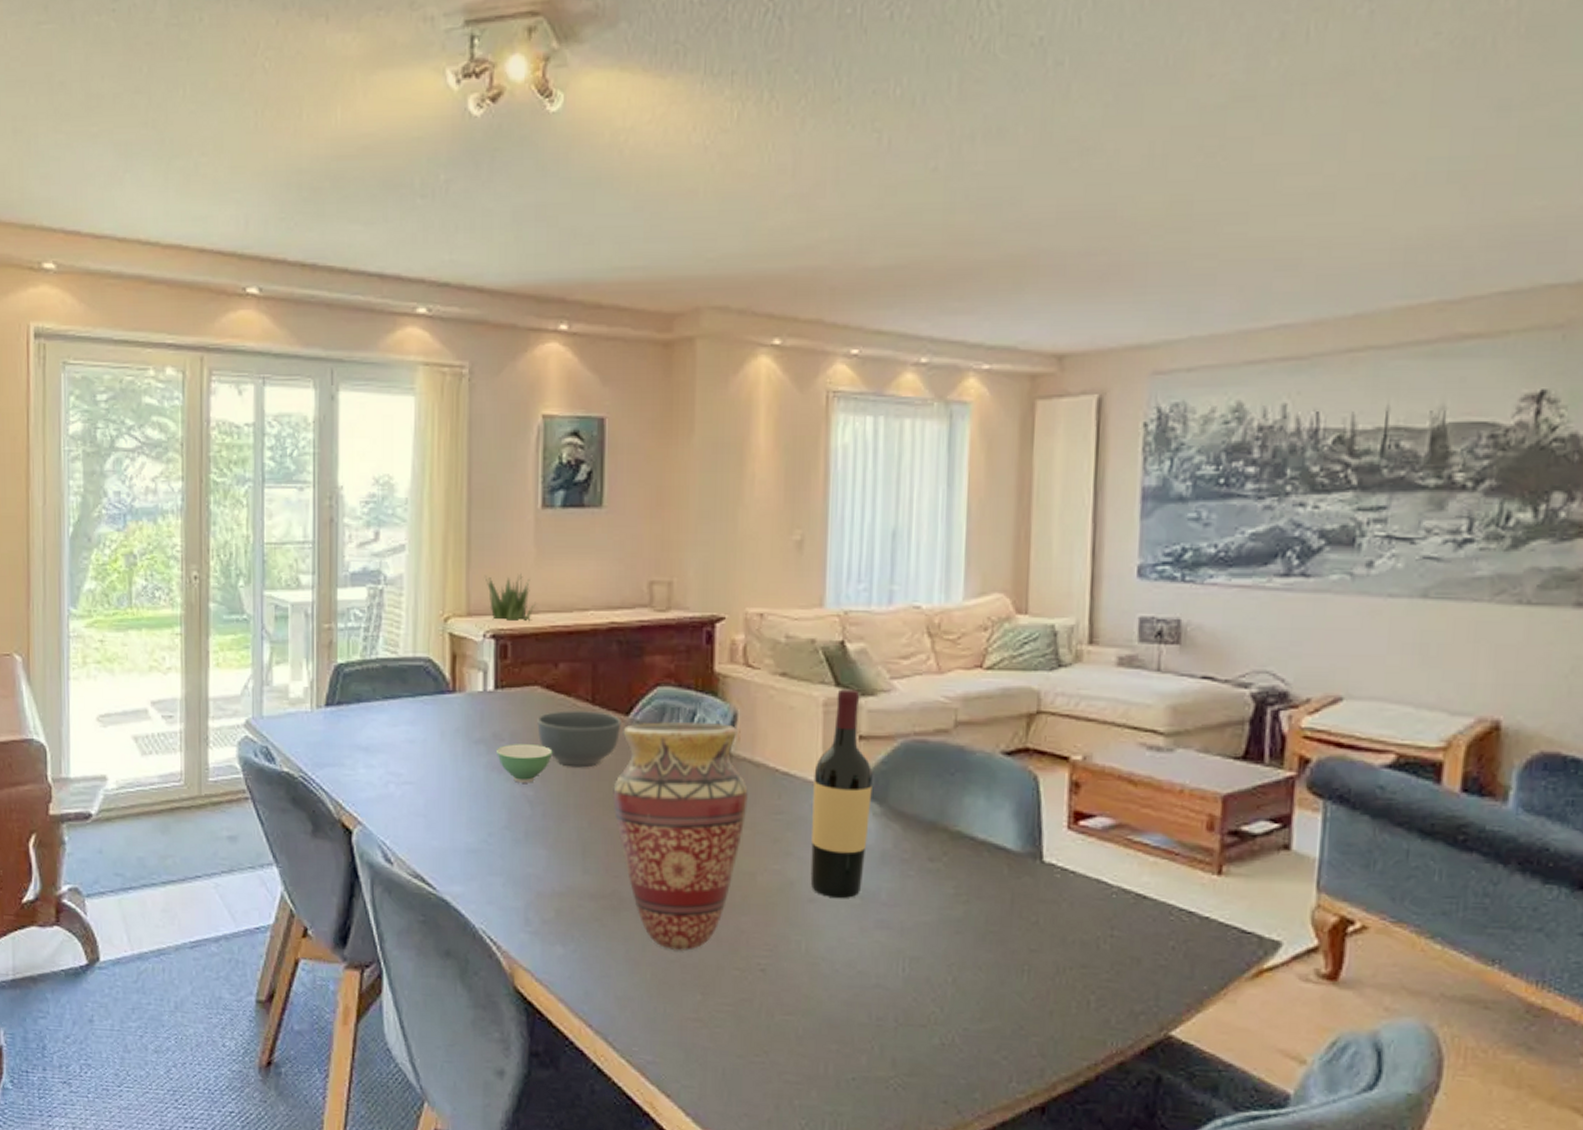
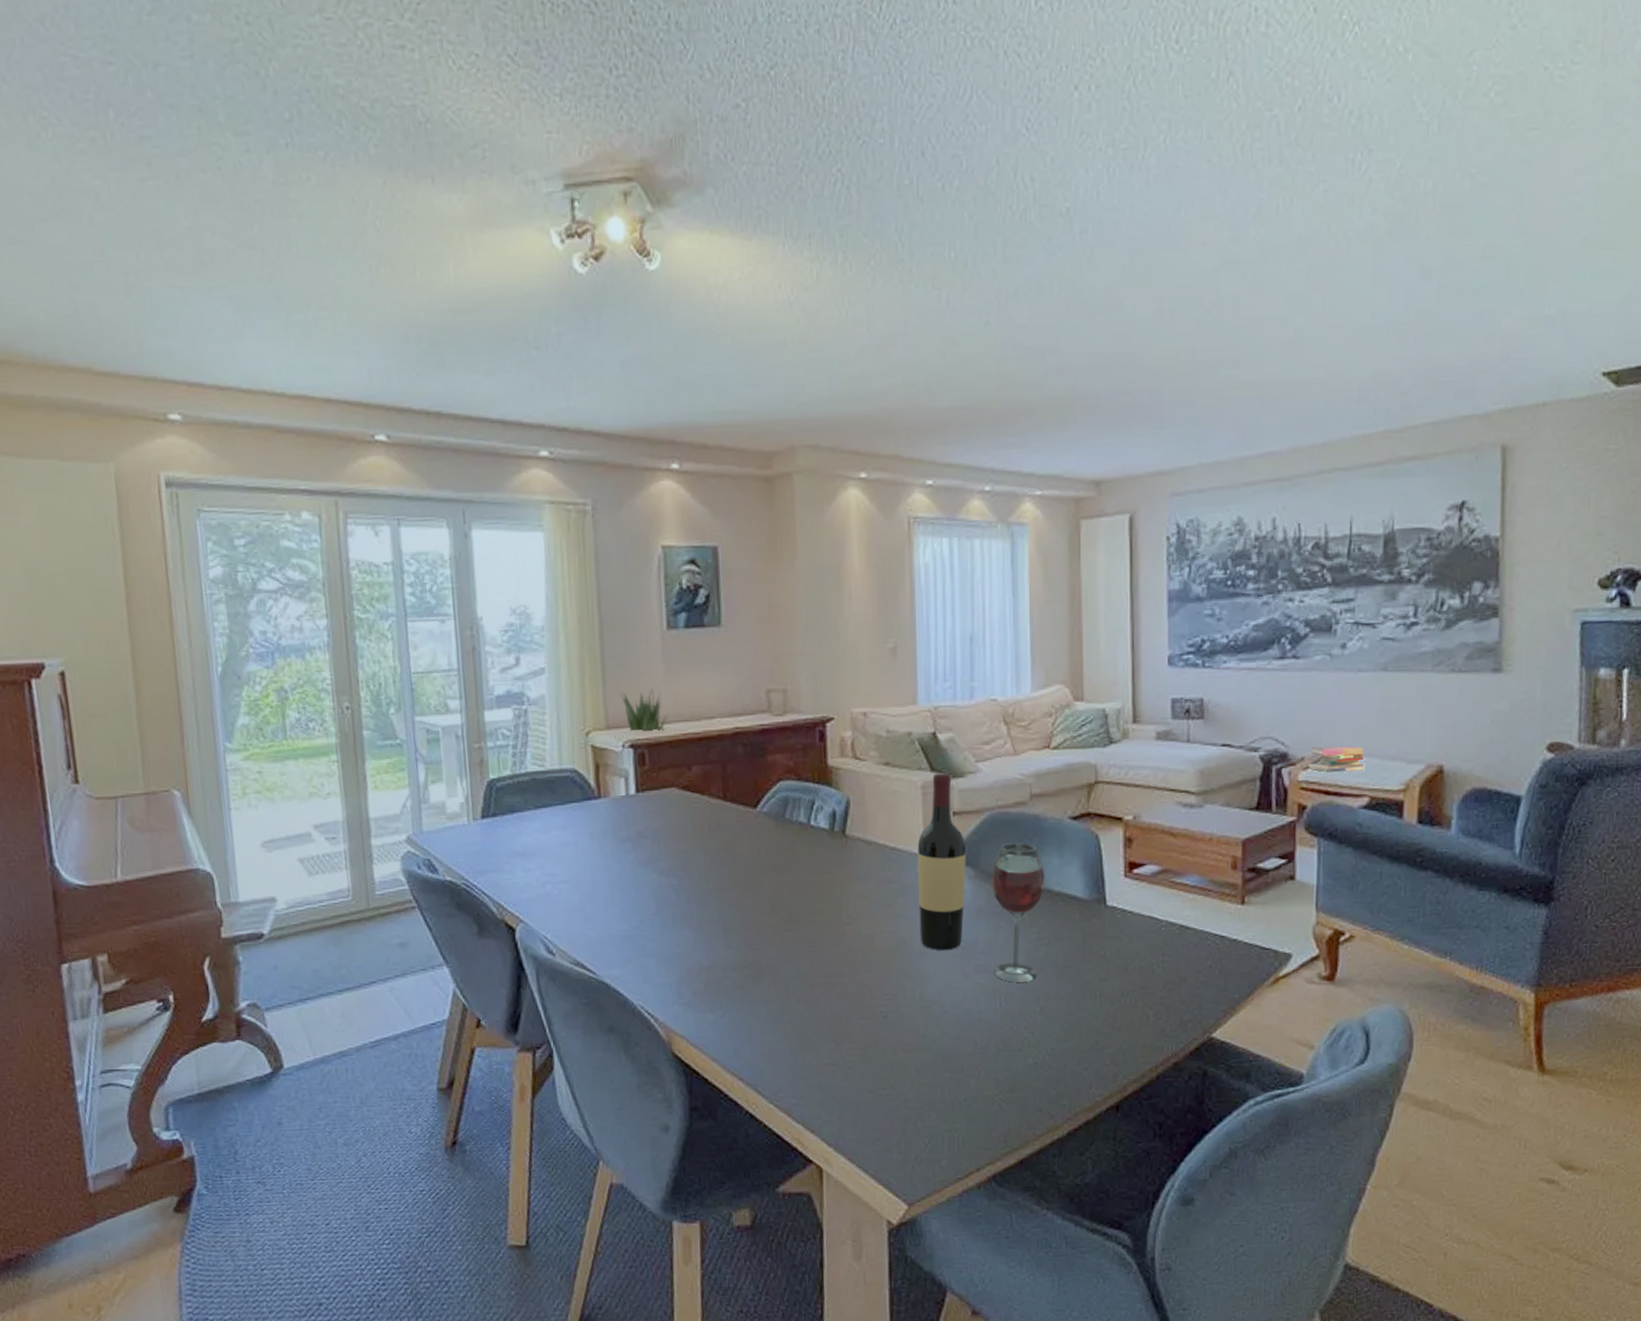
bowl: present [495,744,553,783] -> none [641,839,692,874]
bowl: present [537,710,622,768] -> none [676,806,751,857]
vase: present [613,721,748,951] -> none [747,809,864,1008]
wineglass: none [897,778,968,945] -> present [992,843,1045,982]
books: none [1314,687,1392,721] -> present [1307,746,1364,773]

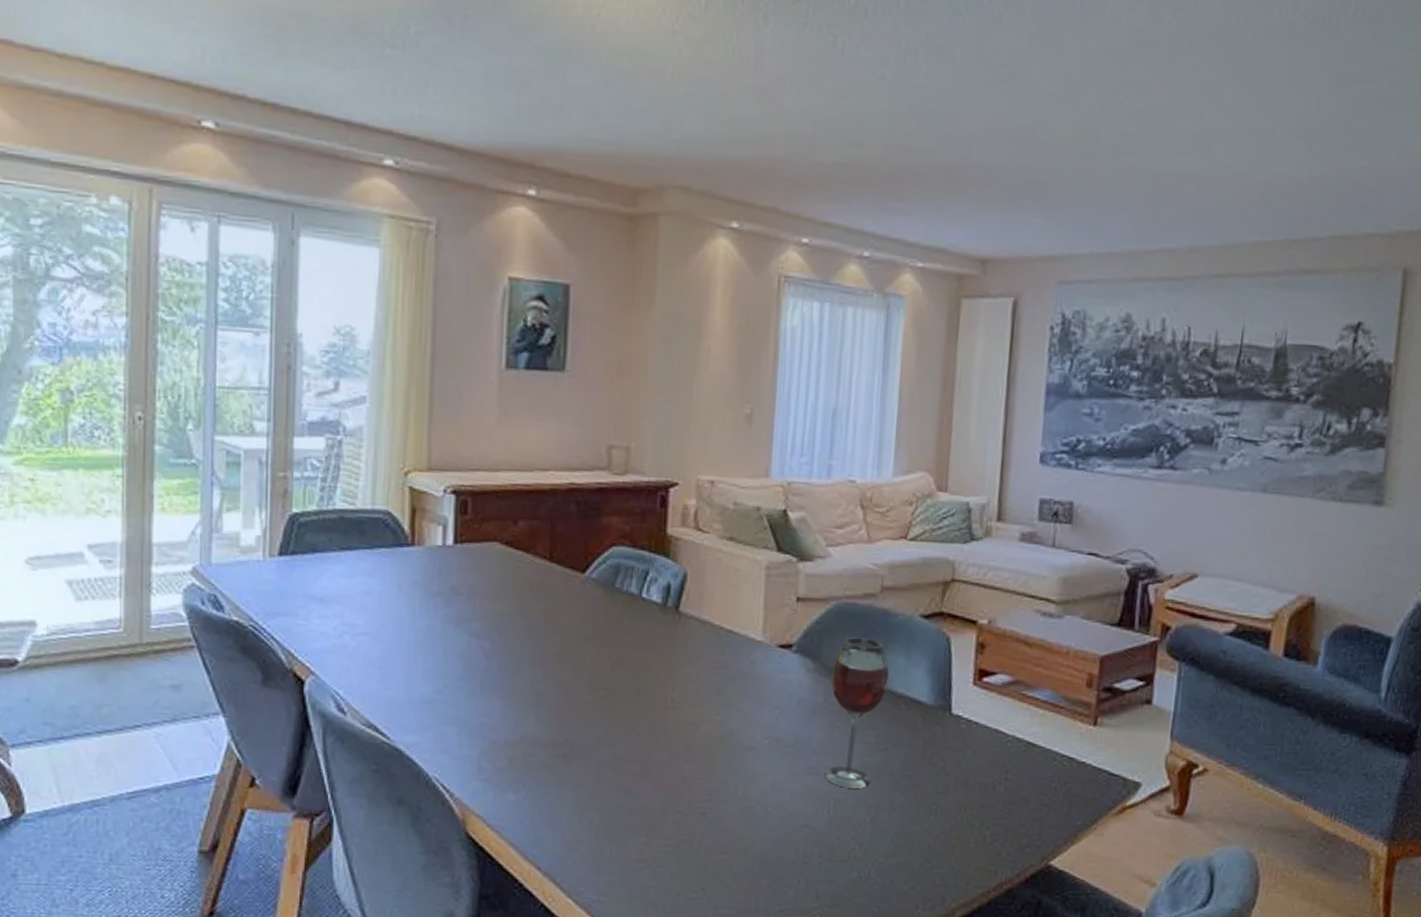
planter: present [620,690,668,732] -> none [447,432,497,480]
wine bottle: present [917,772,966,951] -> none [748,553,808,747]
books: present [1307,746,1364,773] -> none [1175,565,1235,596]

